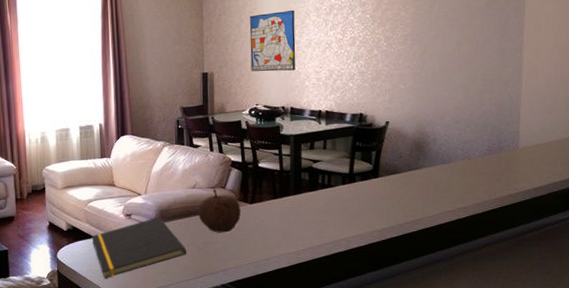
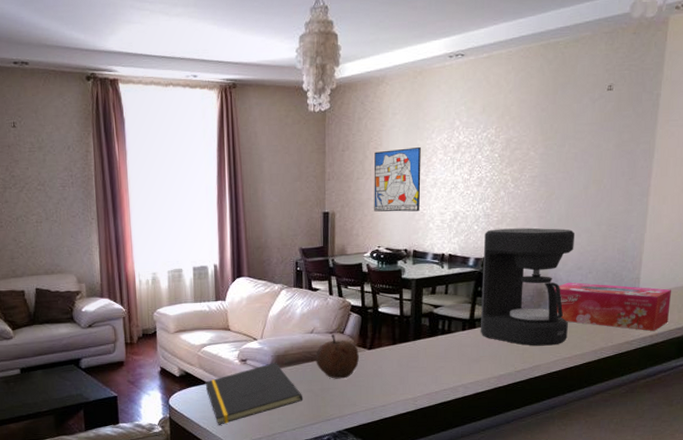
coffee maker: none [359,84,450,200] -> present [480,227,574,346]
tissue box: none [433,136,553,185] -> present [554,282,671,332]

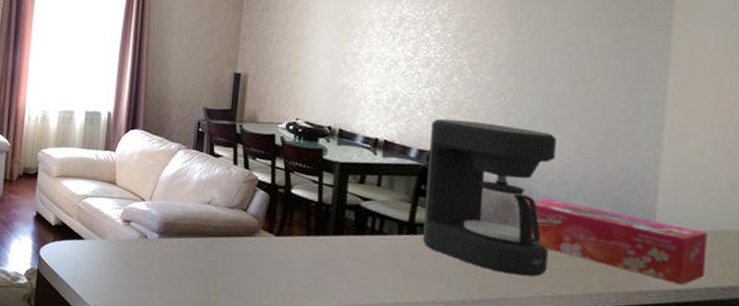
notepad: present [205,362,303,425] -> none [81,229,191,291]
fruit: present [315,334,360,379] -> none [210,210,264,265]
wall art: present [374,146,421,212] -> none [294,16,355,86]

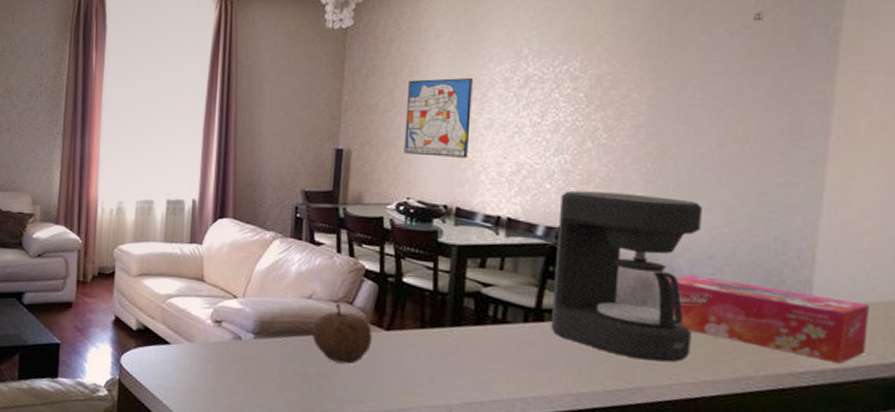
fruit: none [210,210,264,265] -> present [312,304,373,364]
wall art: none [294,16,355,86] -> present [404,77,473,158]

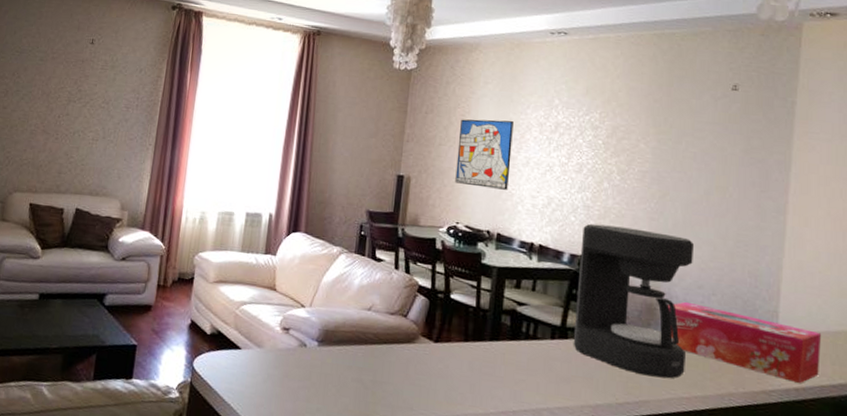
fruit: present [312,304,373,364] -> none [370,316,423,373]

